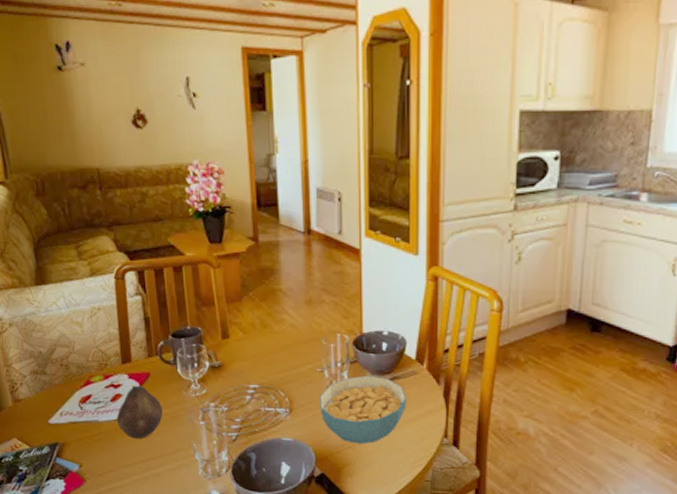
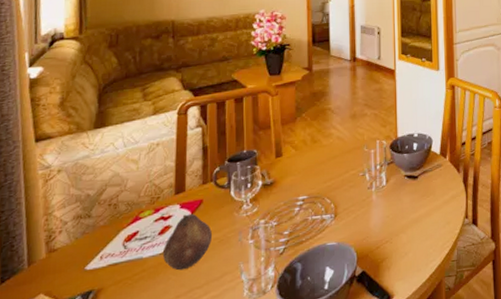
cereal bowl: present [319,375,407,444] -> none [361,173,434,237]

